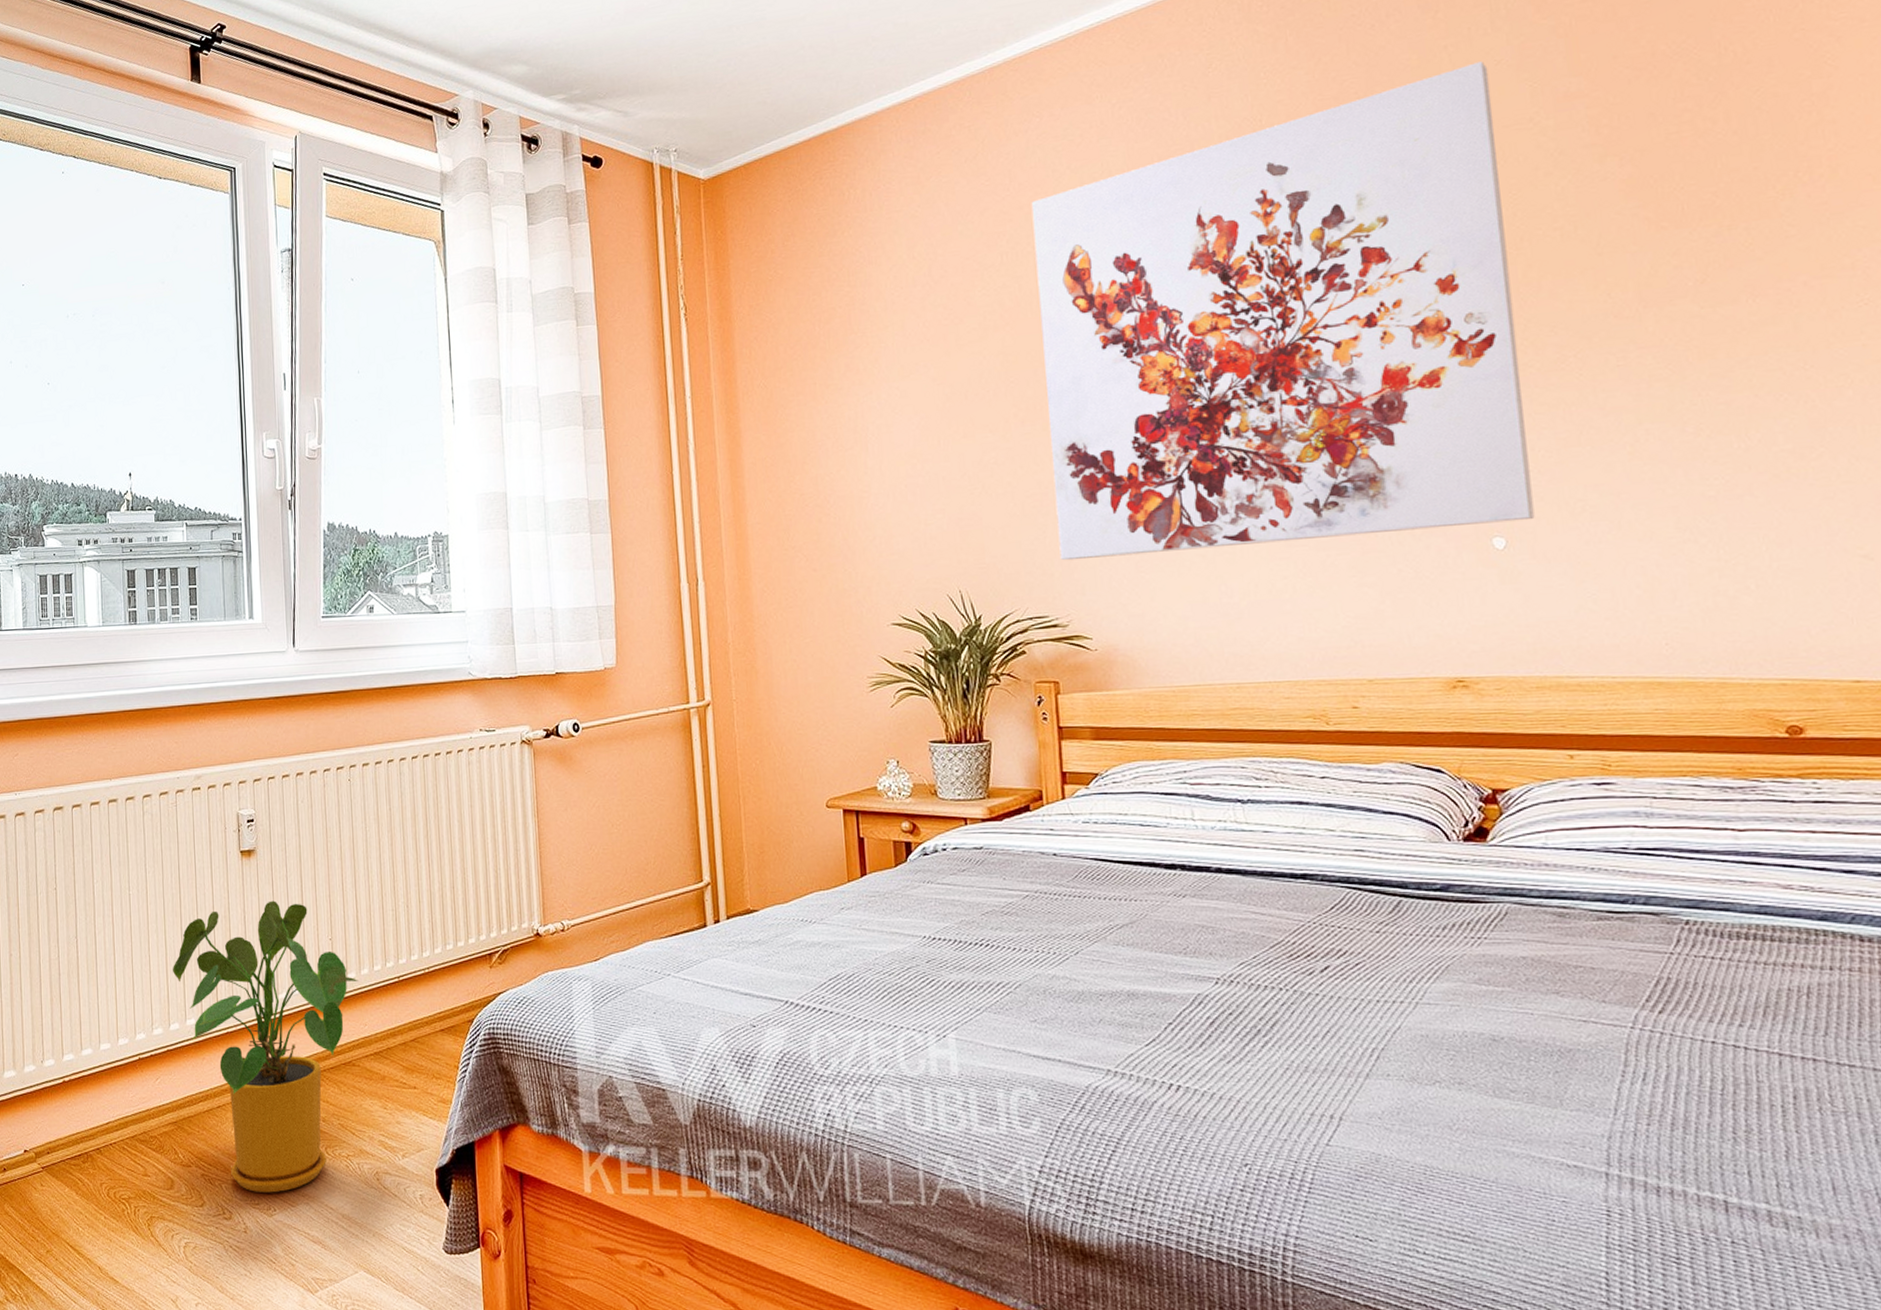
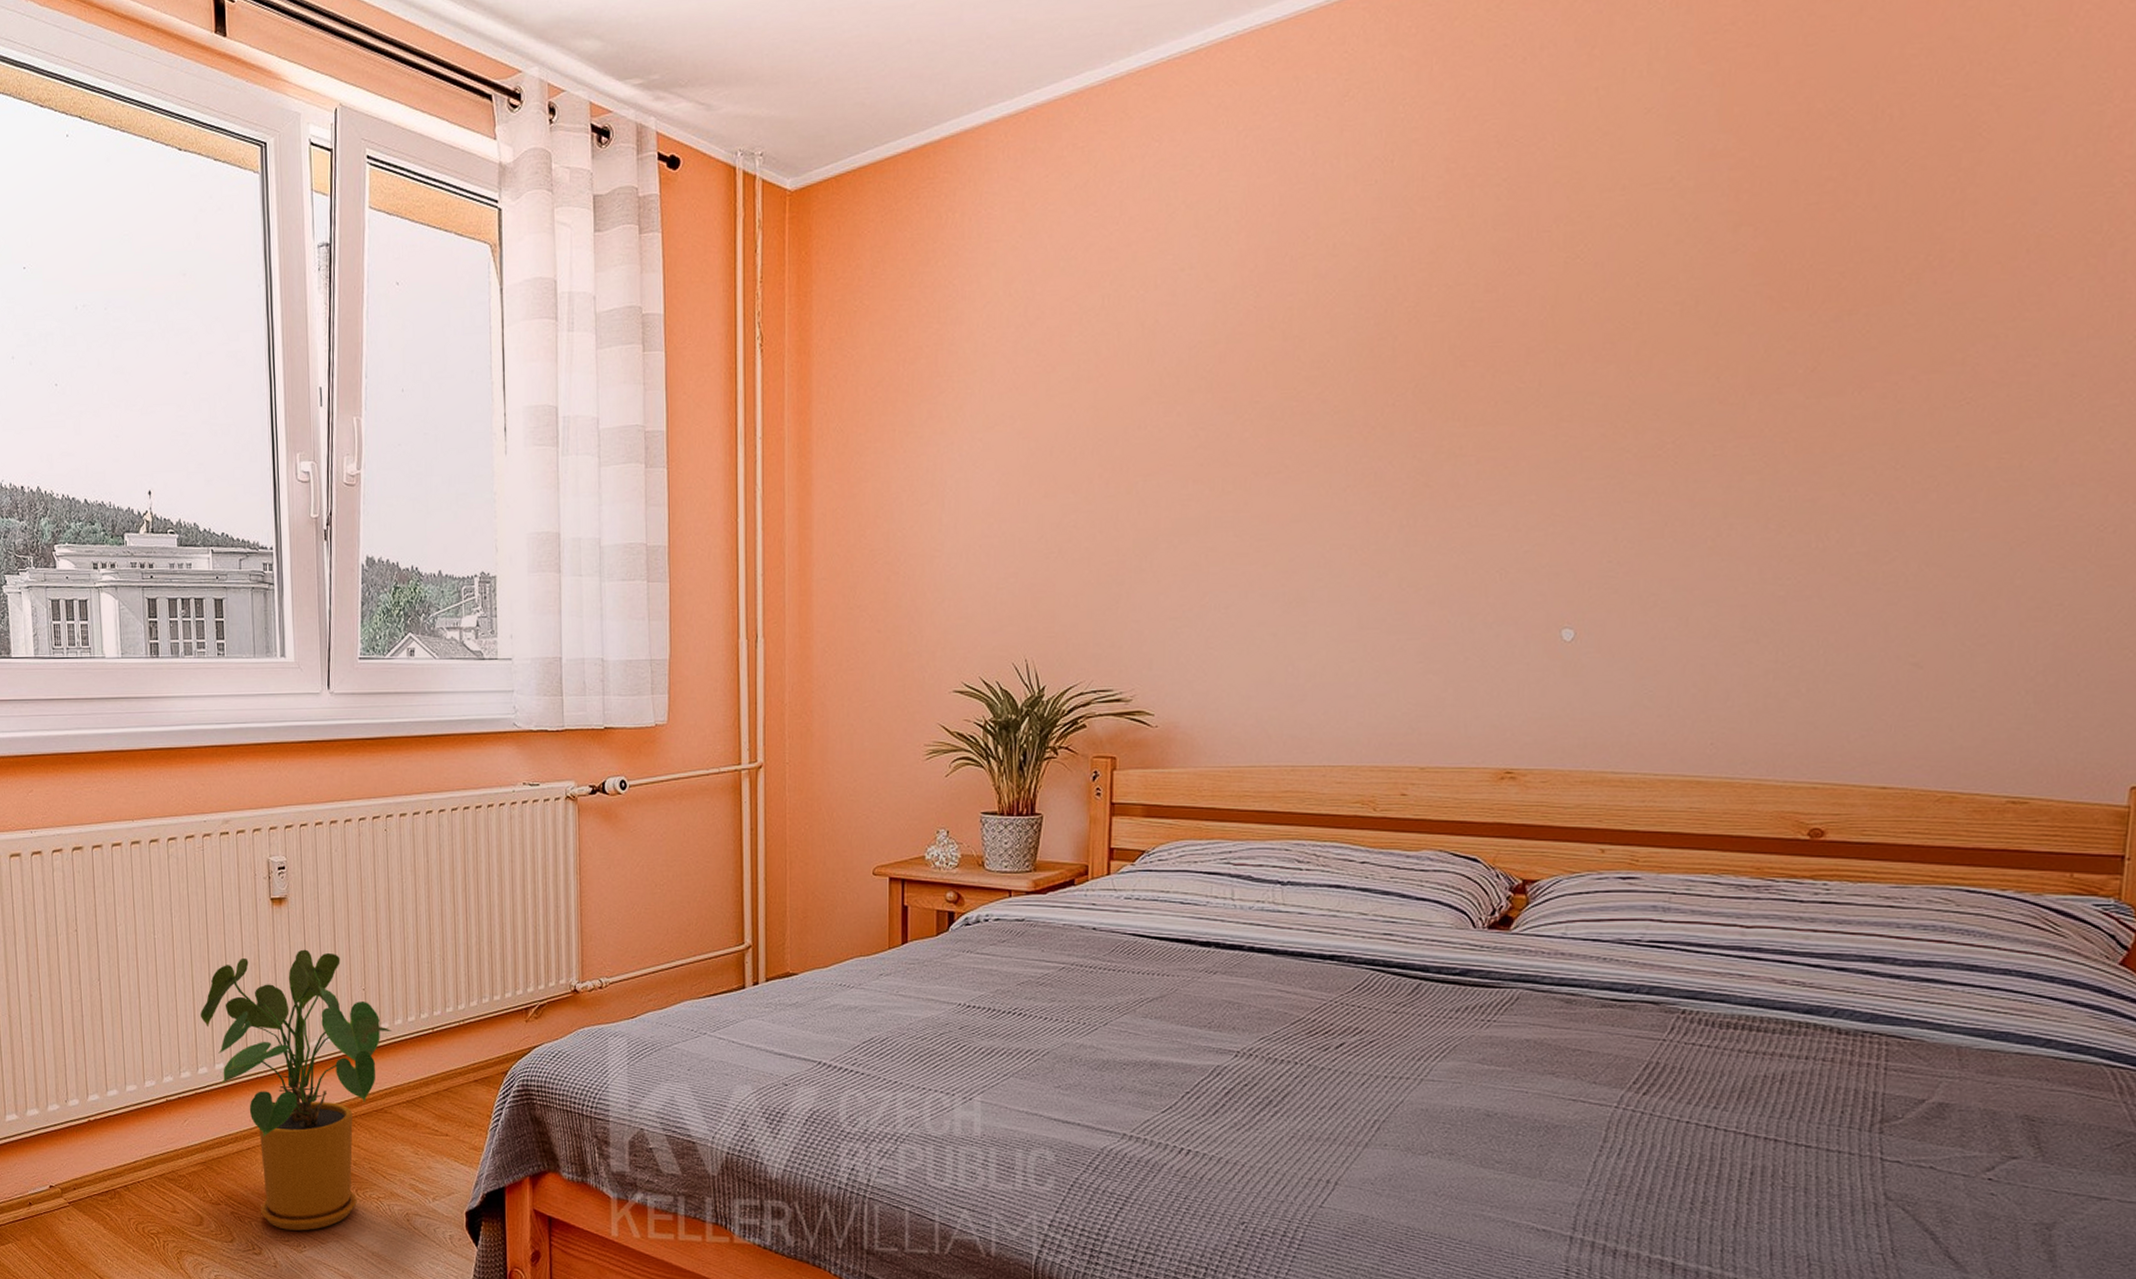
wall art: present [1031,61,1535,561] -> none [1131,109,1637,633]

